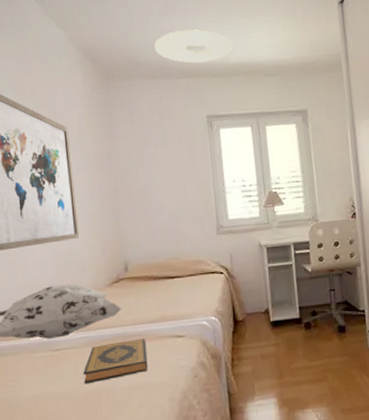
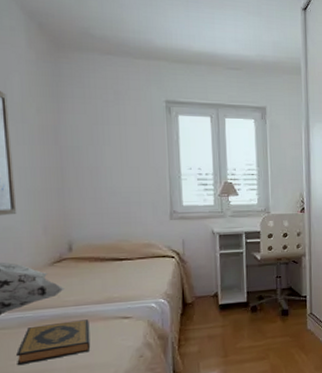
ceiling light: present [154,29,233,63] -> none [112,8,197,47]

